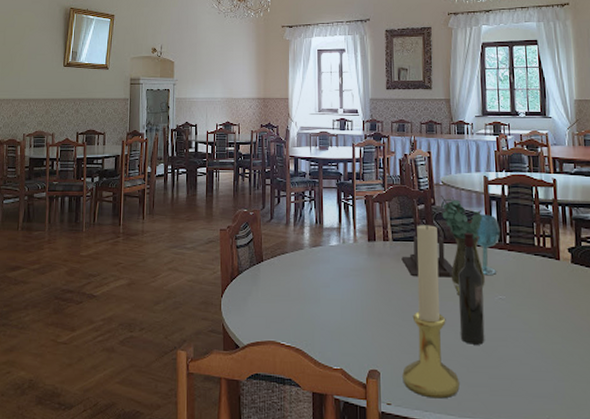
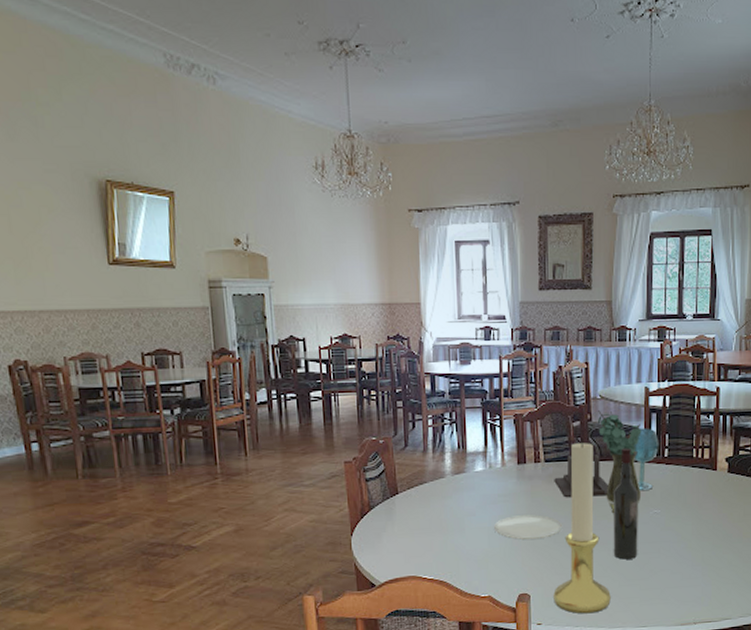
plate: none [345,290,411,316] -> present [493,514,563,540]

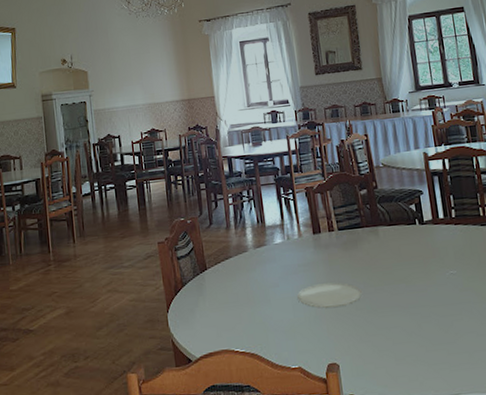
candle holder: present [553,439,611,614] -> none [361,206,420,383]
napkin holder: present [554,454,608,497] -> none [349,220,402,263]
vase: present [598,411,642,514] -> none [382,178,435,278]
wine bottle: present [613,448,639,560] -> none [407,211,441,324]
wine glass: present [630,428,659,490] -> none [415,191,446,252]

